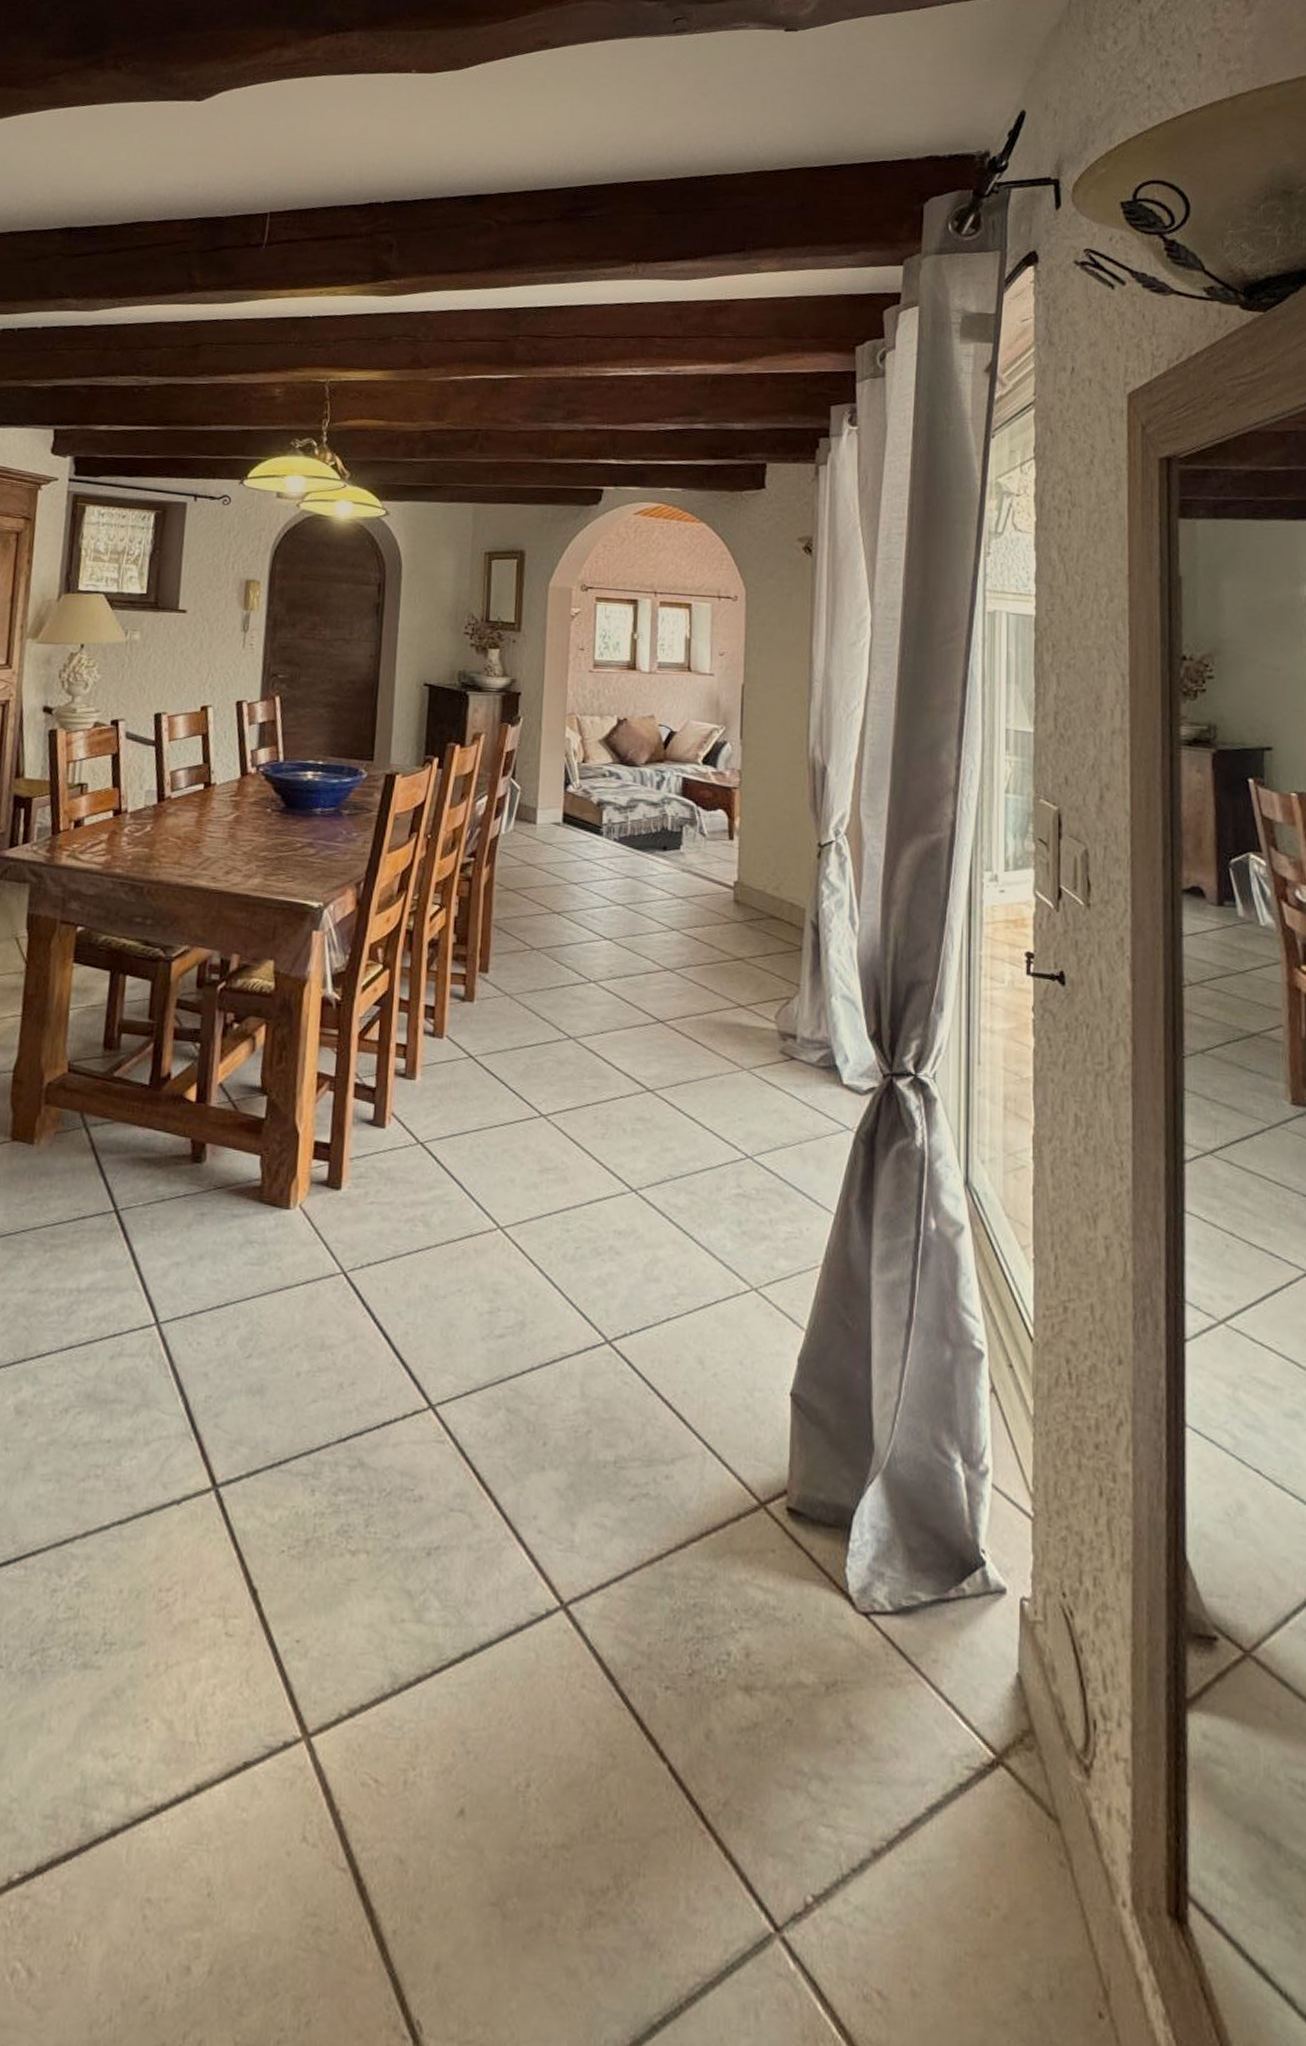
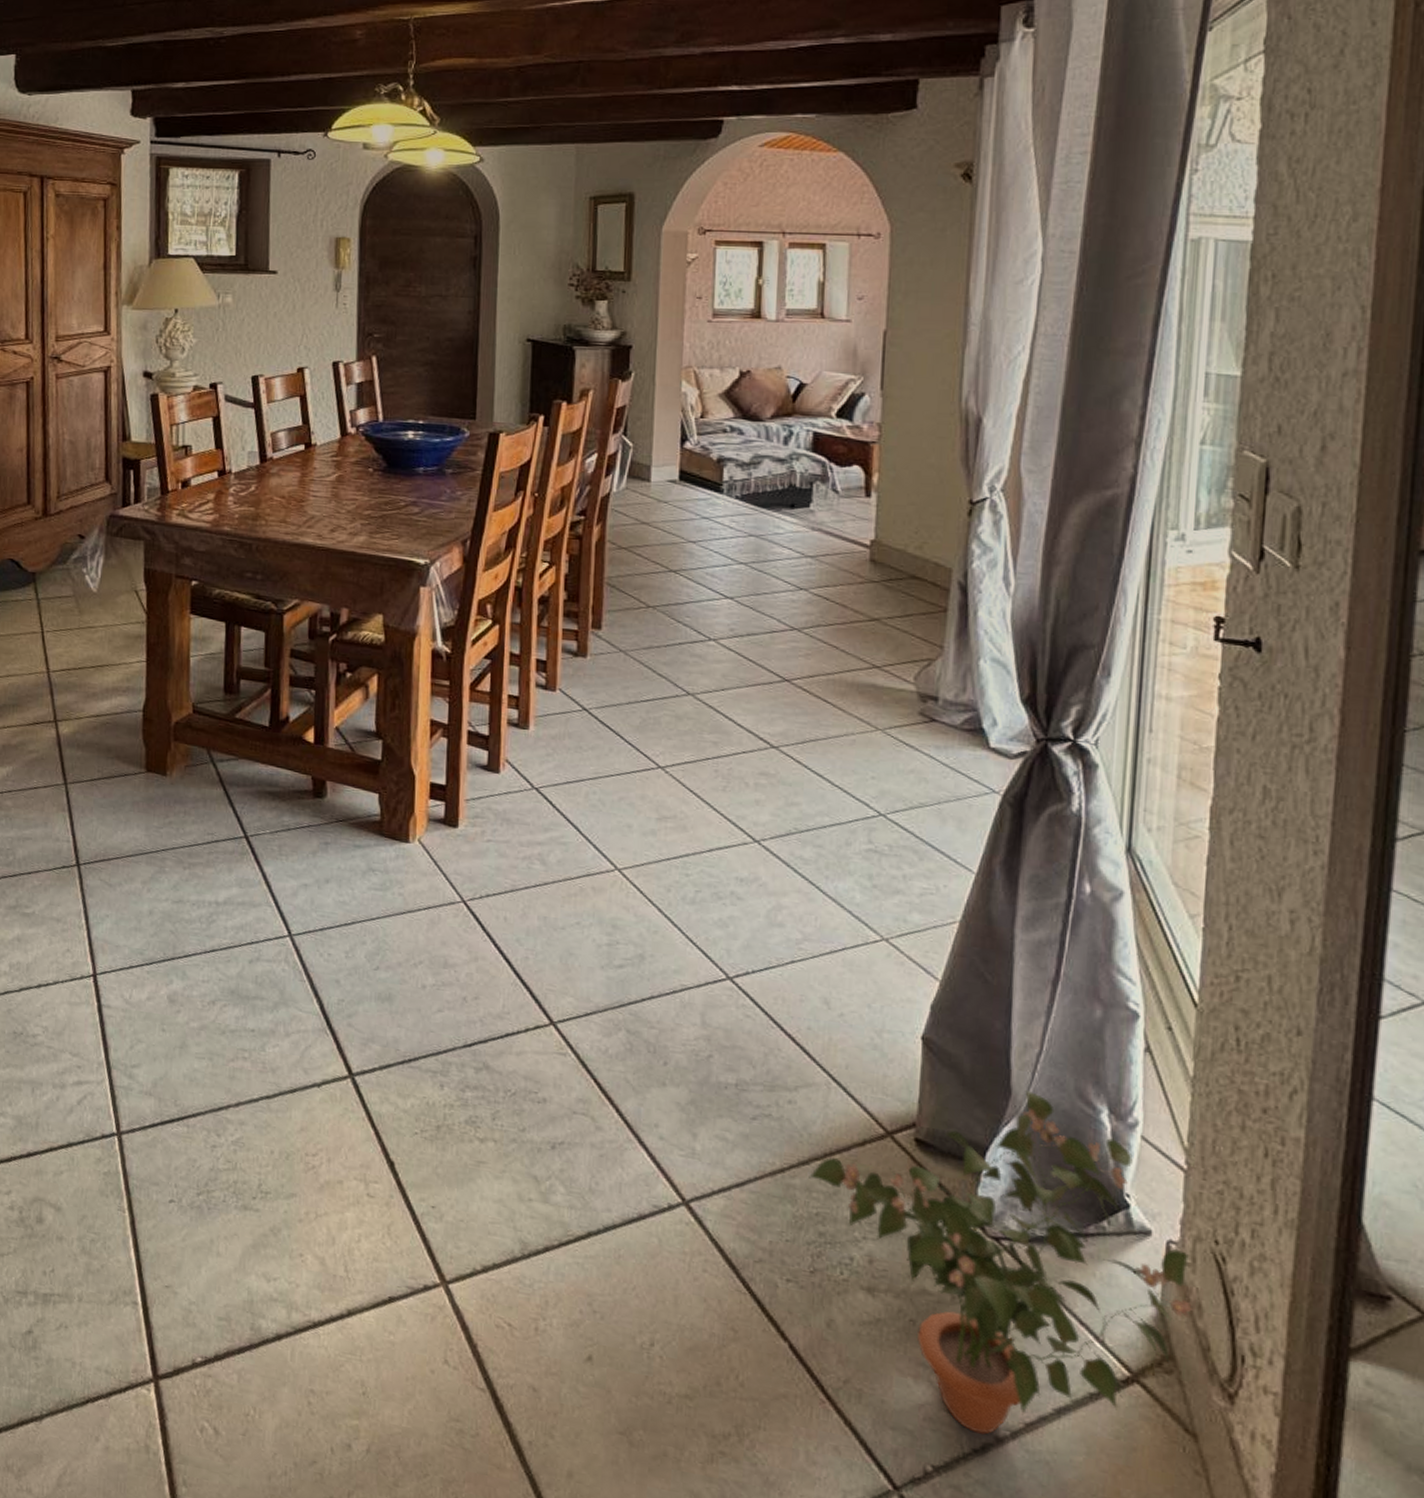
potted plant: none [686,1444,1047,1849] -> present [809,1091,1192,1435]

